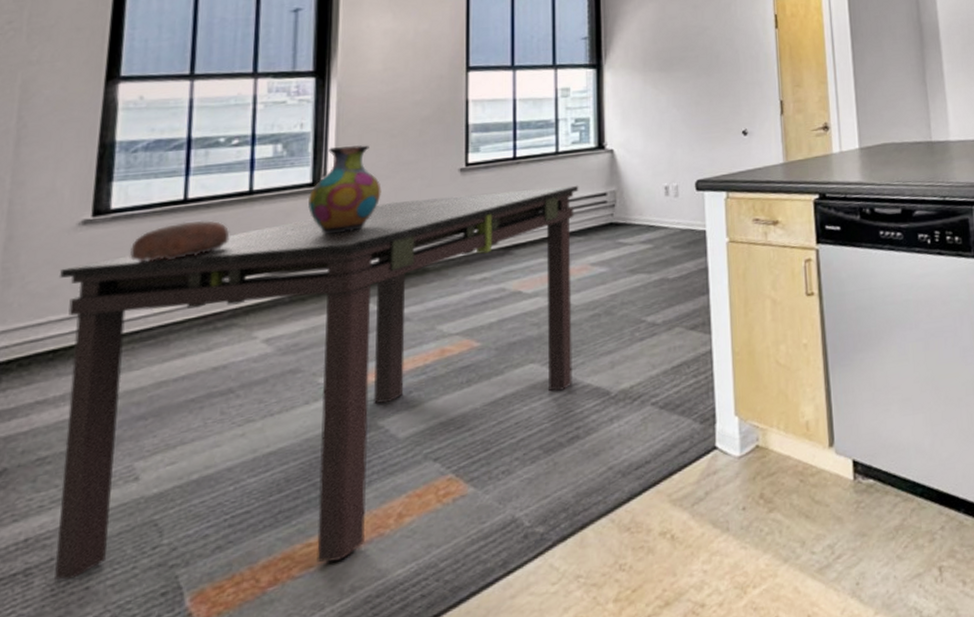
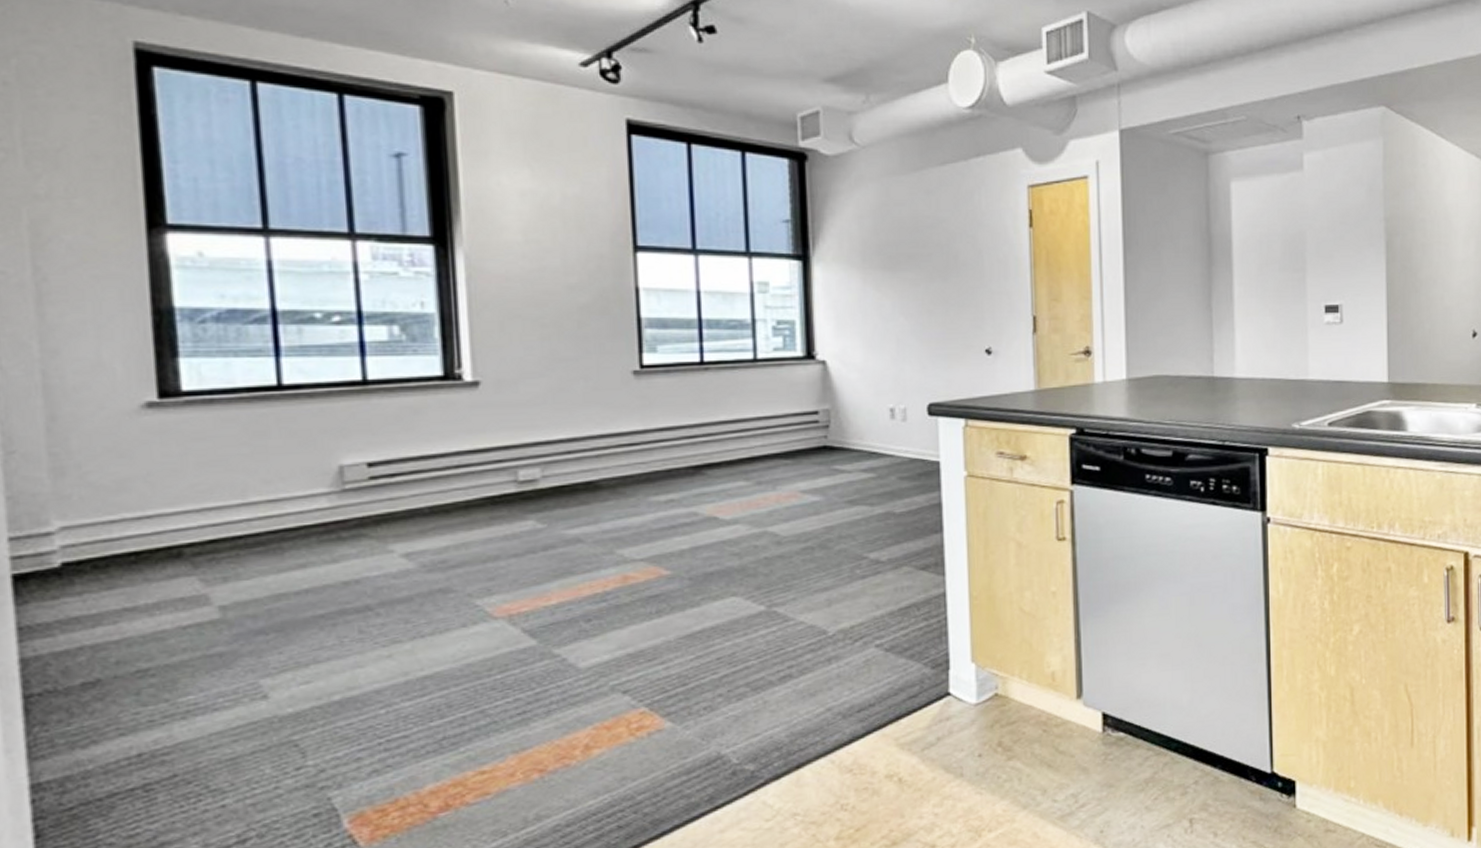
dining table: present [54,185,579,580] -> none [126,399,784,797]
decorative bowl: present [130,220,230,262] -> none [216,411,344,457]
vase: present [308,145,382,233] -> none [439,333,535,438]

